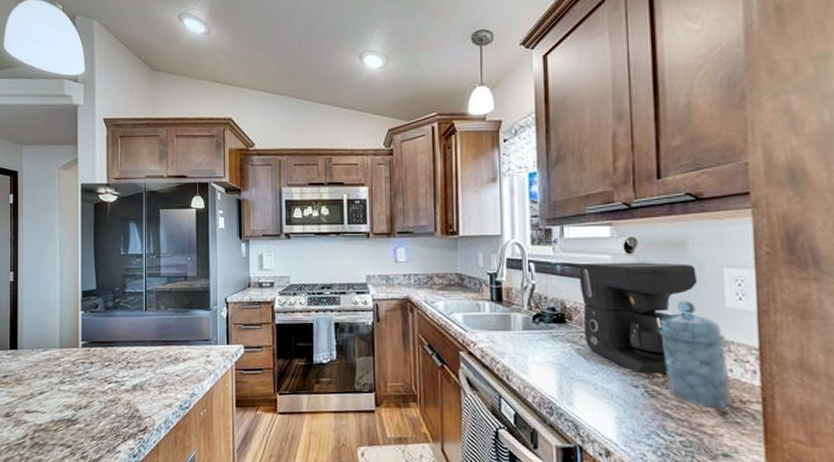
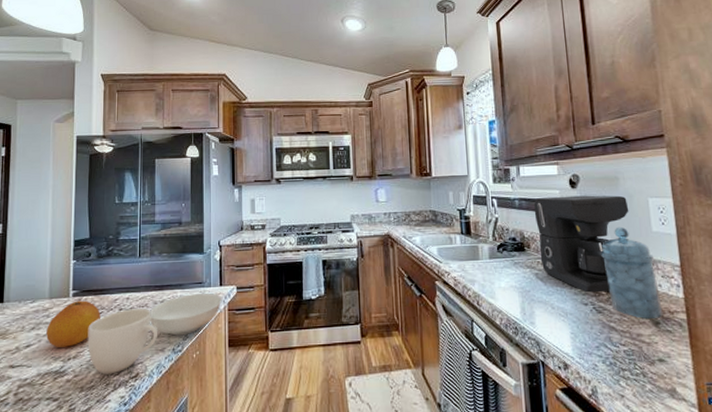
fruit: none [58,351,109,397] -> present [46,300,100,347]
cup: none [97,363,166,426] -> present [87,308,158,375]
bowl: none [157,350,229,393] -> present [150,292,222,336]

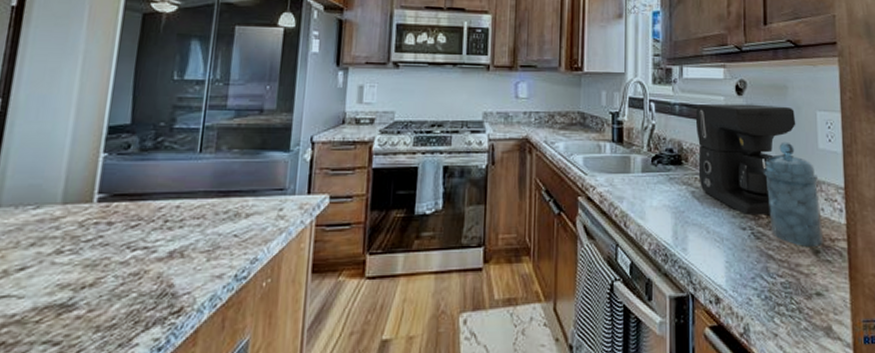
fruit: present [46,300,100,347] -> none [51,208,136,271]
cup: present [87,308,158,375] -> none [112,221,217,309]
bowl: present [150,292,222,336] -> none [206,202,309,258]

